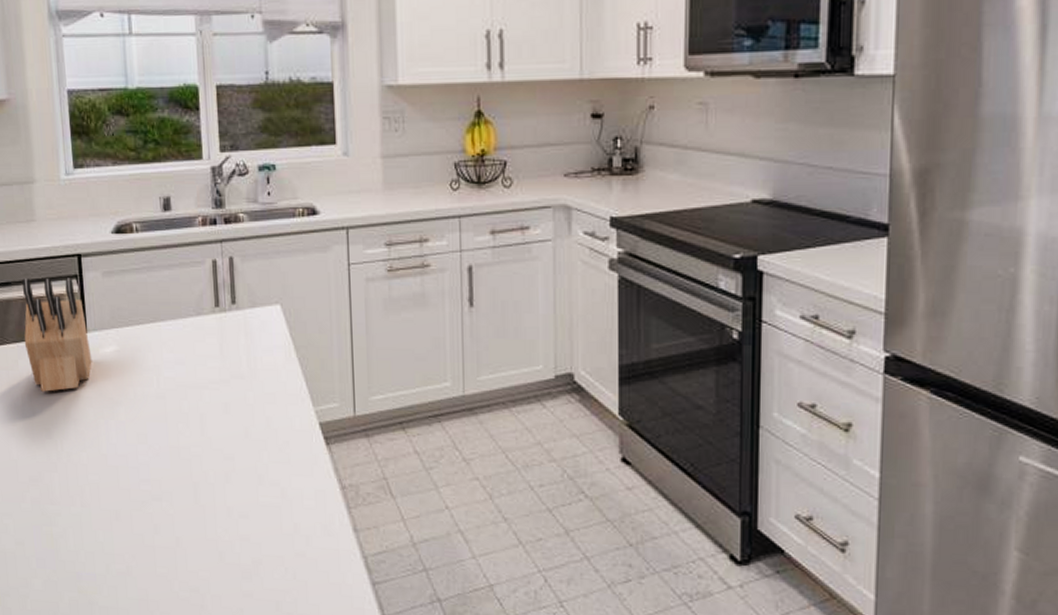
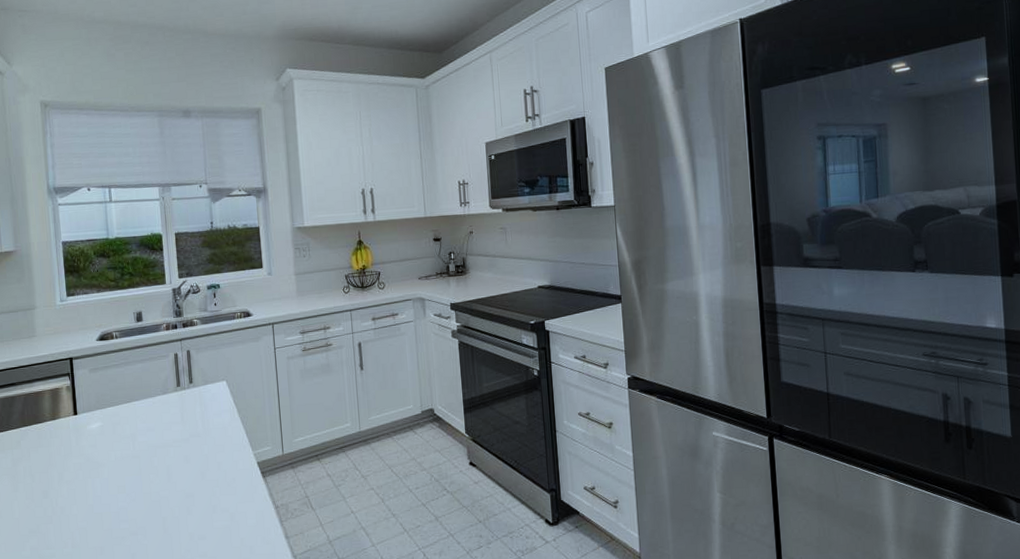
knife block: present [22,278,92,392] -> none [25,375,81,463]

